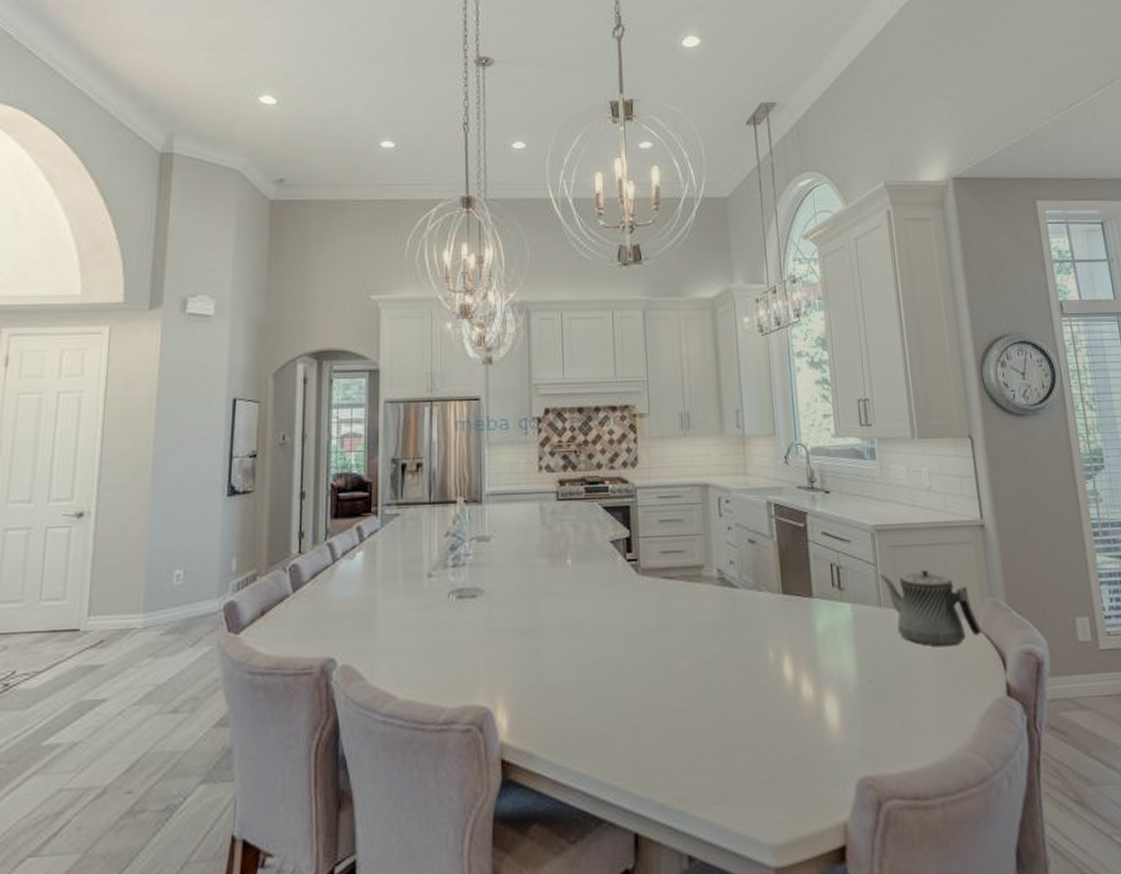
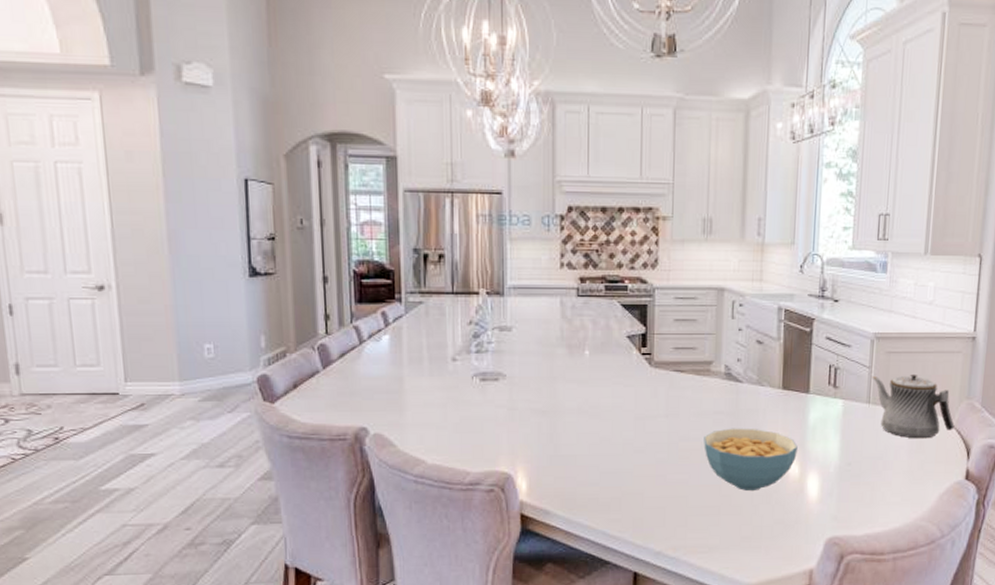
cereal bowl: none [702,641,809,721] -> present [704,428,798,492]

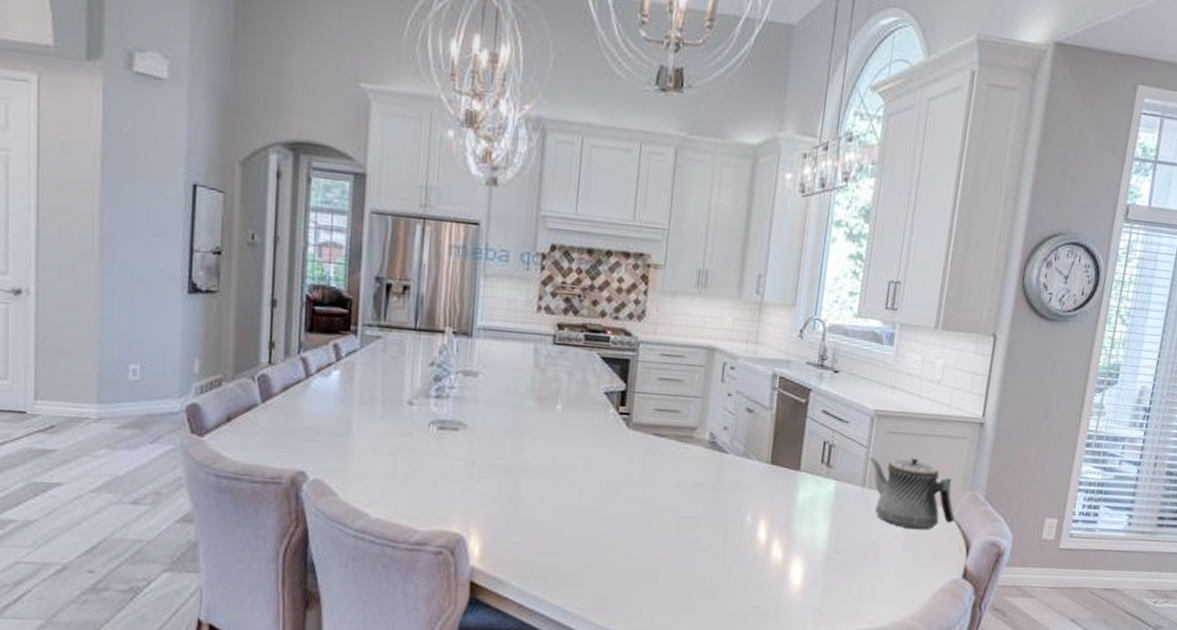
cereal bowl: present [704,428,798,492] -> none [680,502,783,575]

